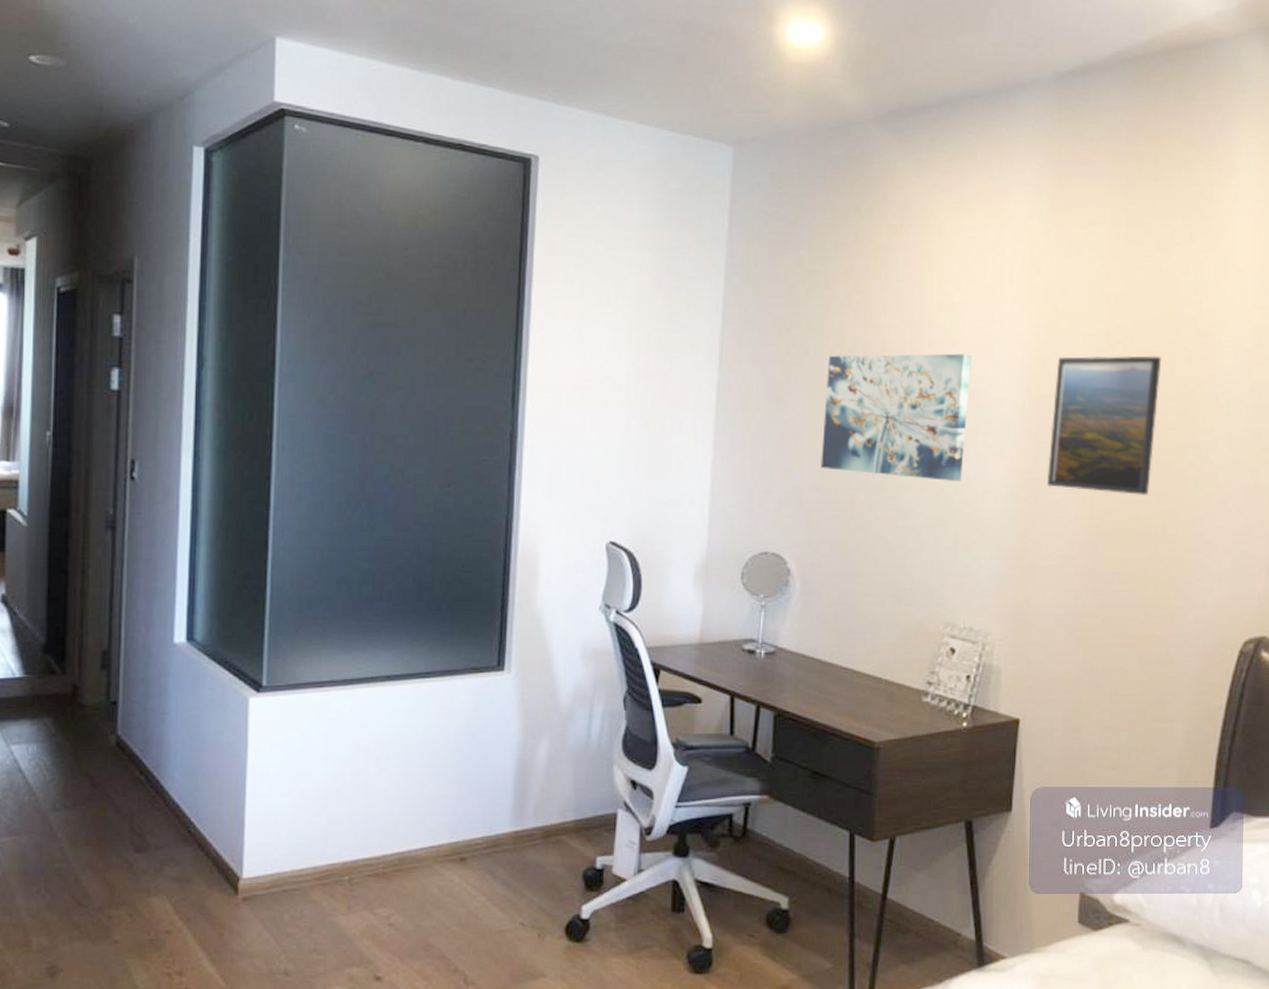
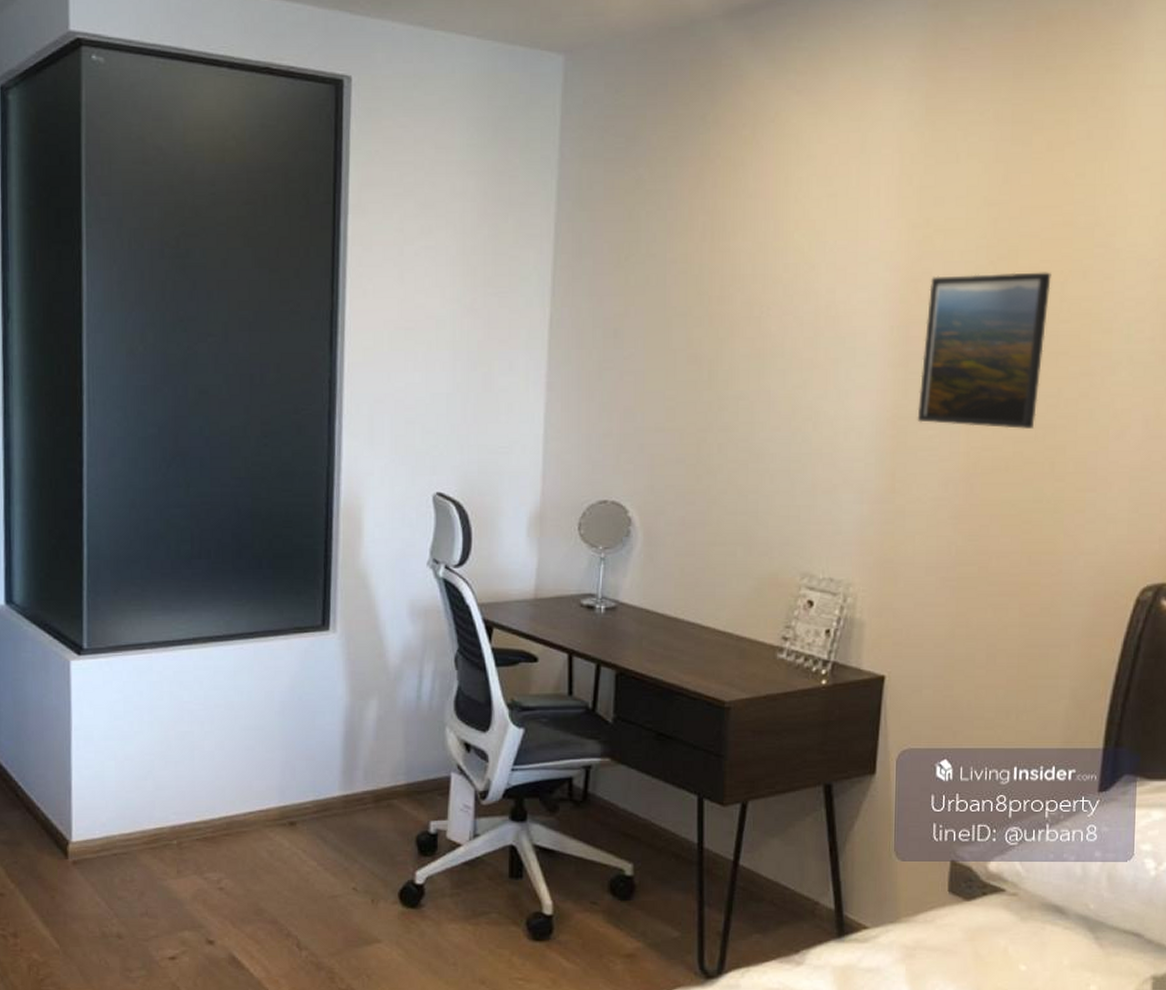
wall art: present [821,353,971,481] -> none [664,277,832,419]

